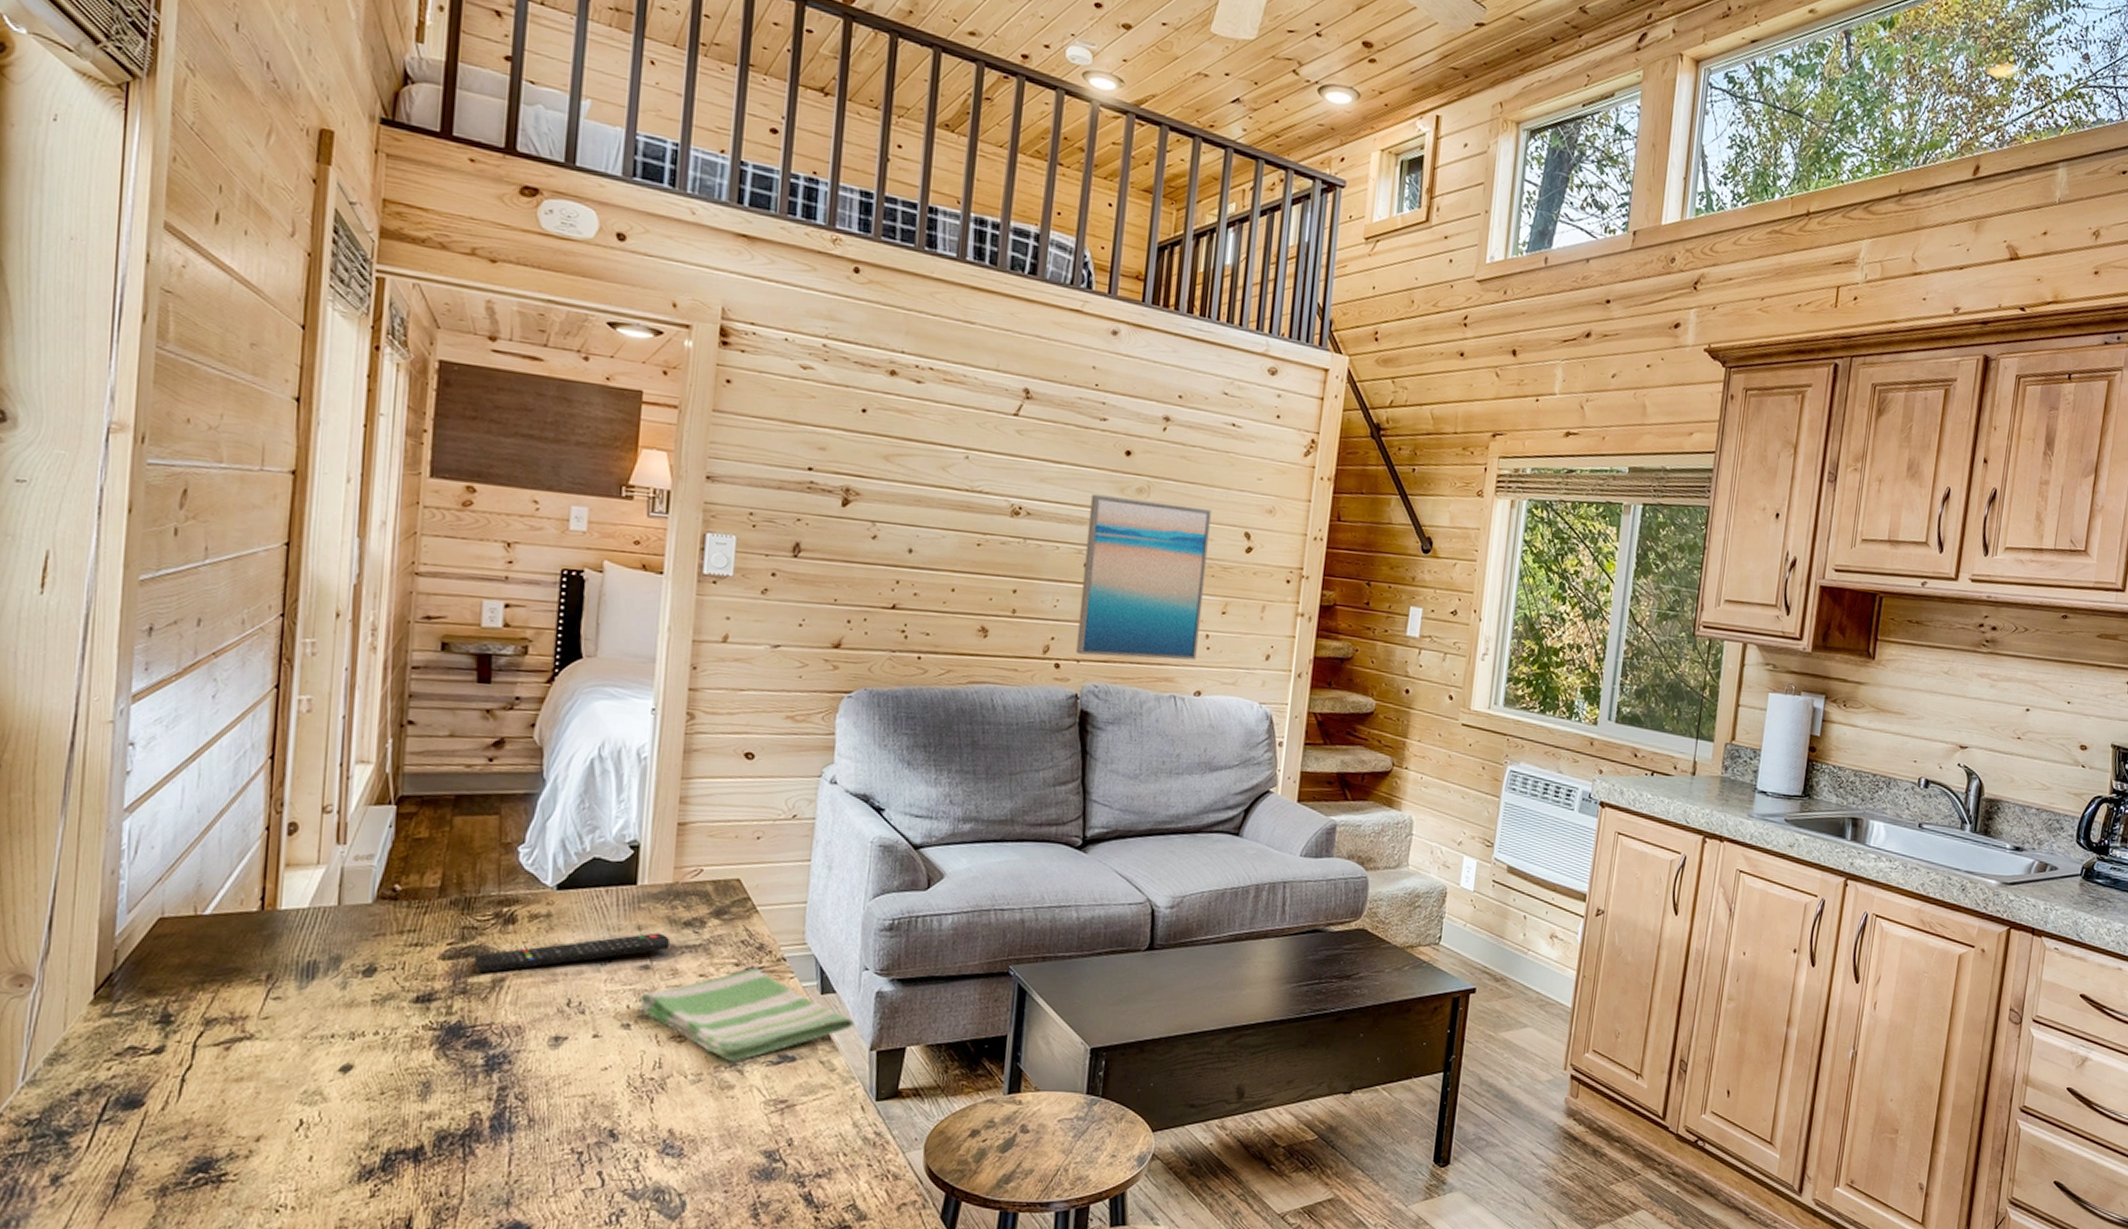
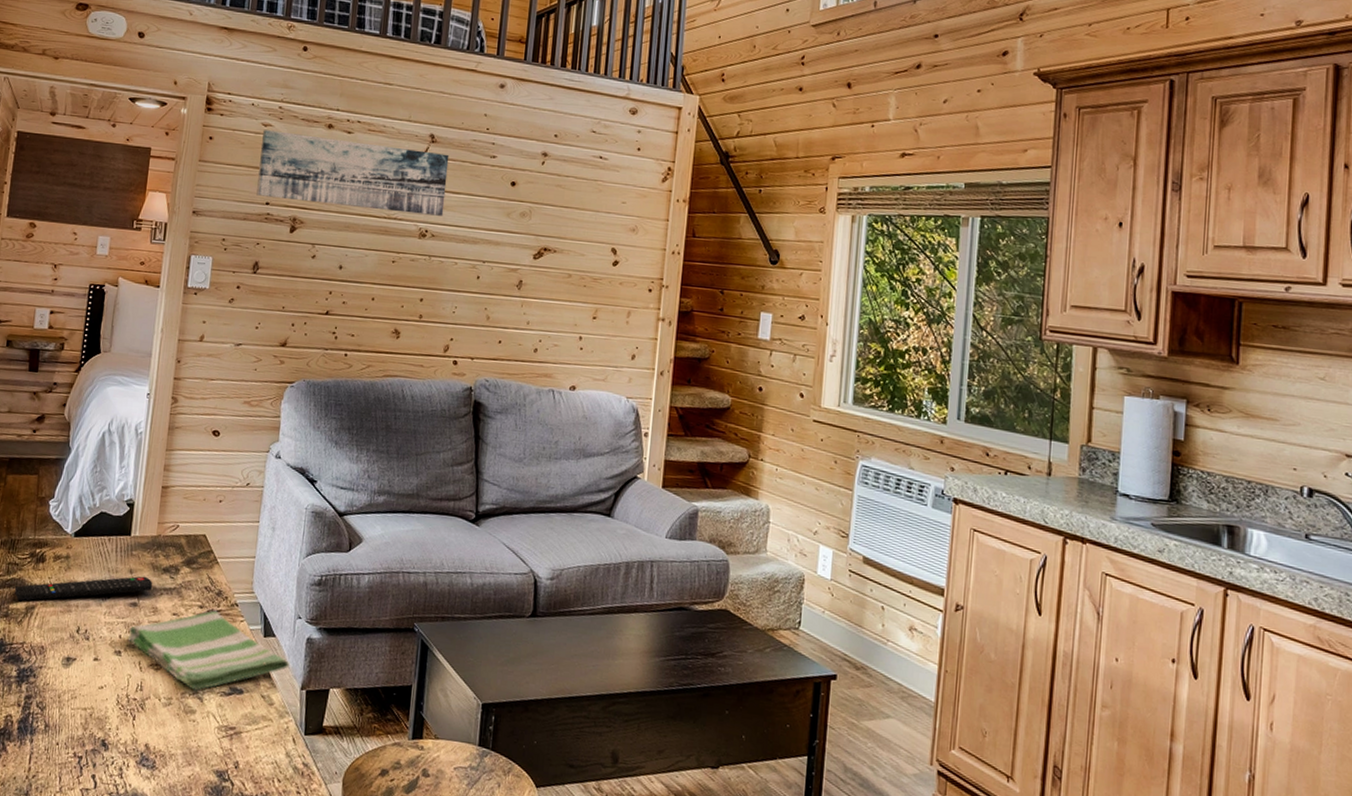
wall art: none [795,373,1049,490] -> present [256,130,449,216]
wall art: present [1075,494,1212,661] -> none [470,219,583,359]

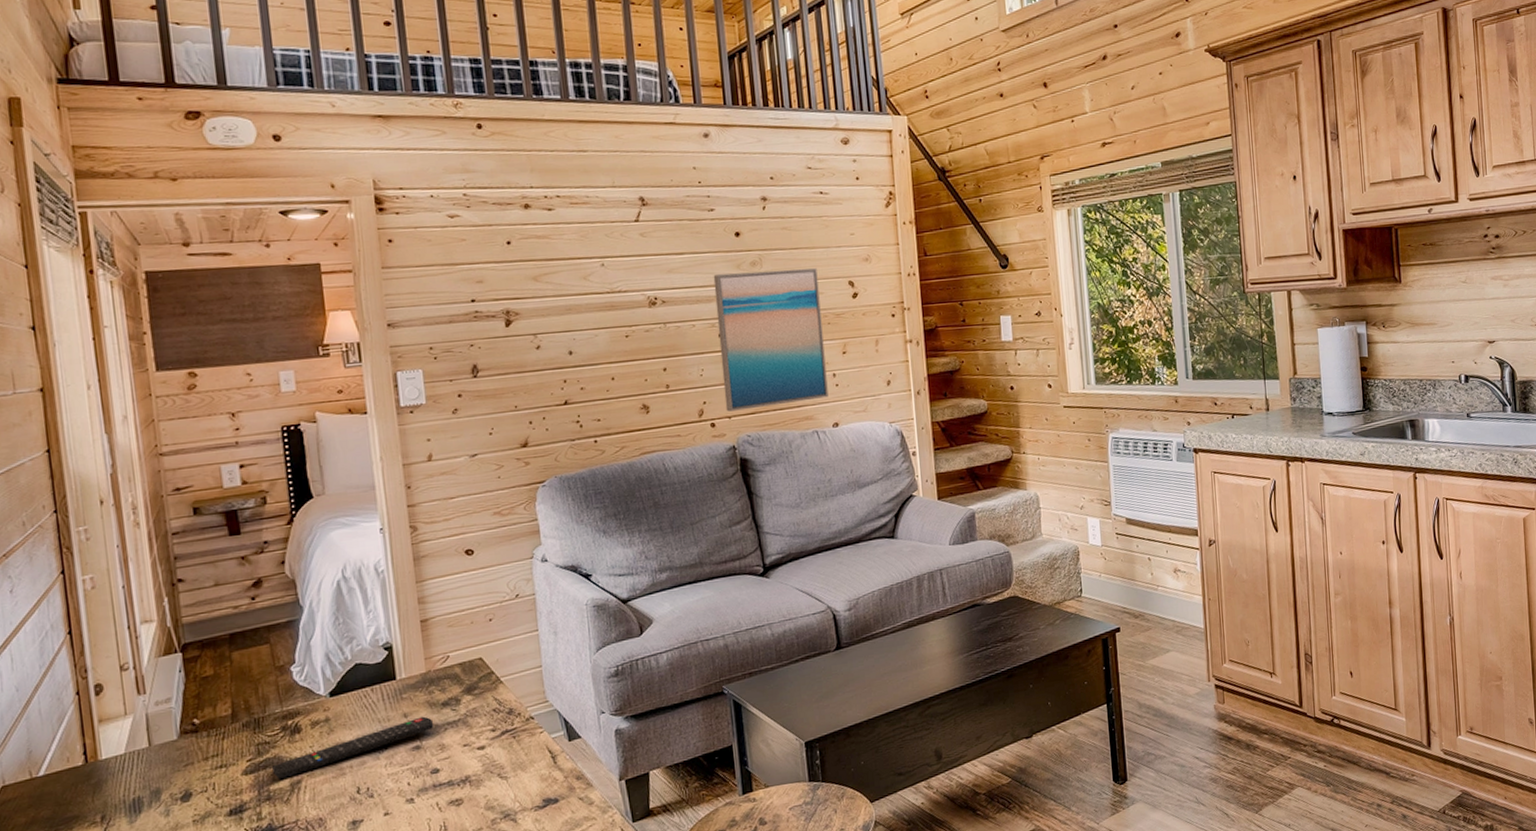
dish towel: present [127,610,289,691] -> none [417,729,602,814]
wall art: present [256,130,449,216] -> none [451,215,671,294]
wall art: none [470,219,583,359] -> present [713,268,829,412]

